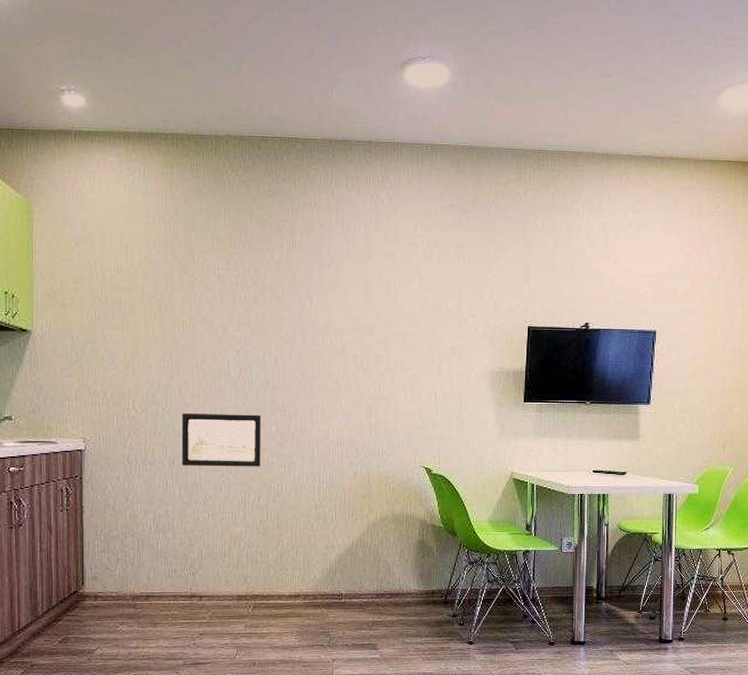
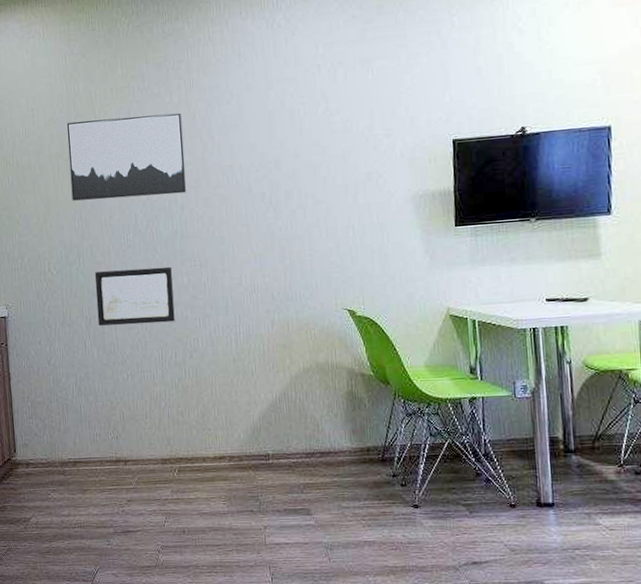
wall art: none [162,264,282,347] -> present [66,112,186,201]

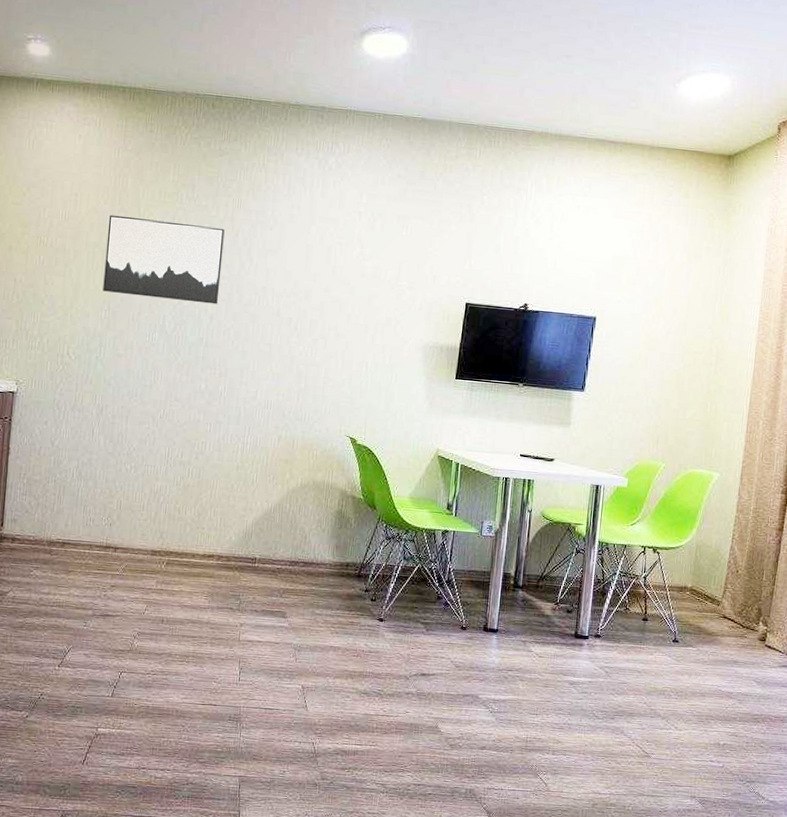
wall art: present [94,266,175,326] -> none [109,363,192,423]

